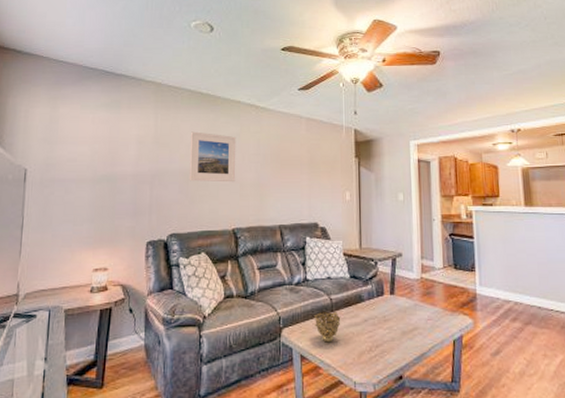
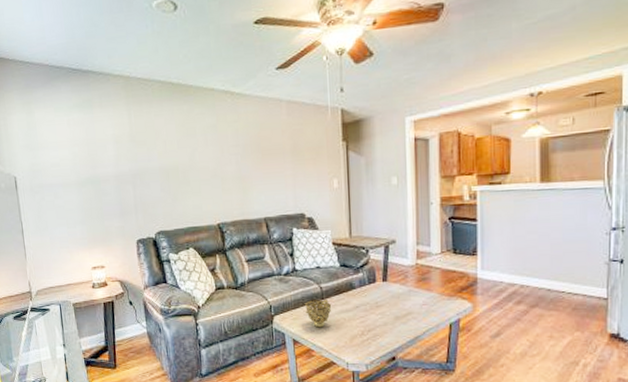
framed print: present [189,131,236,183] -> none [165,126,217,179]

